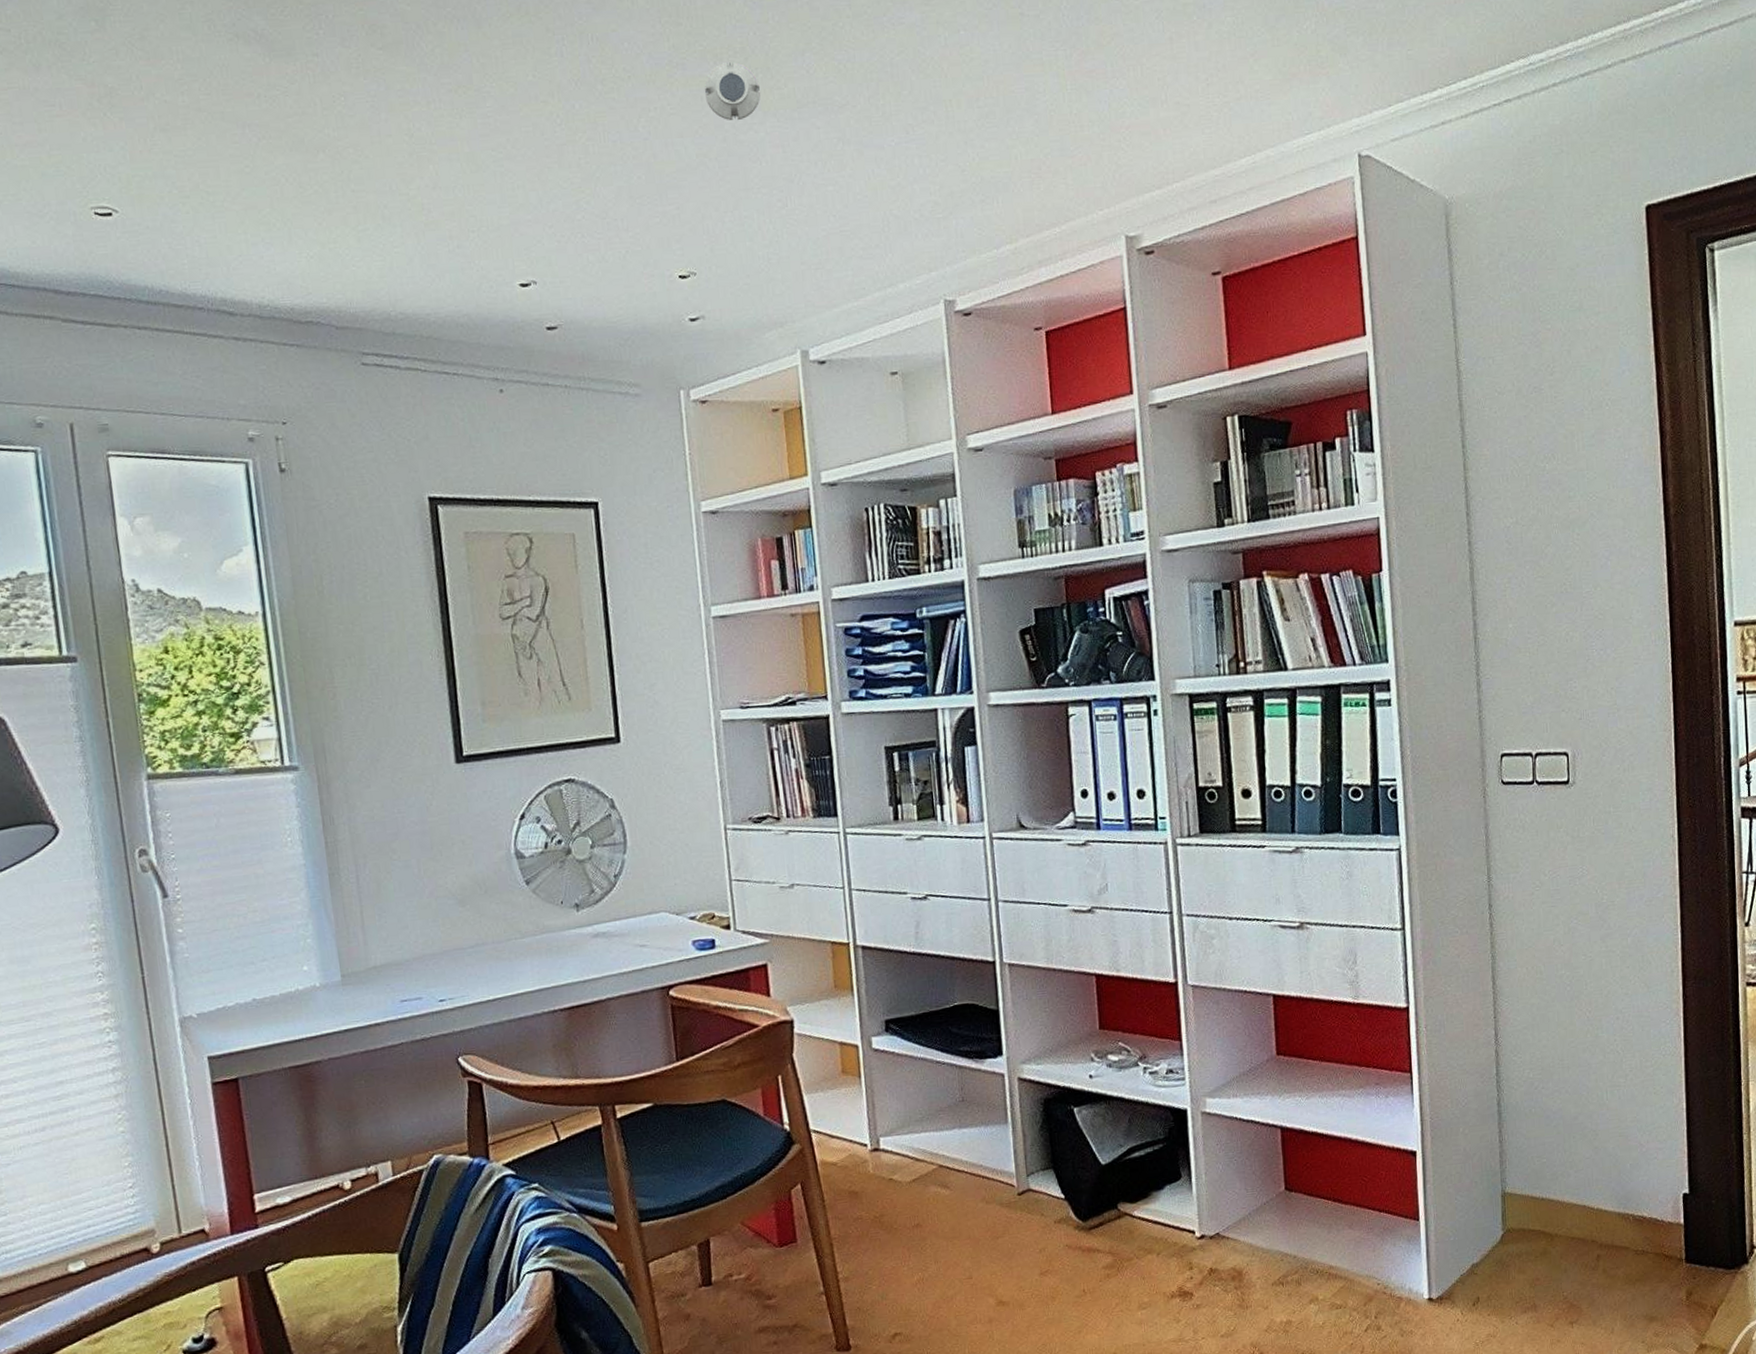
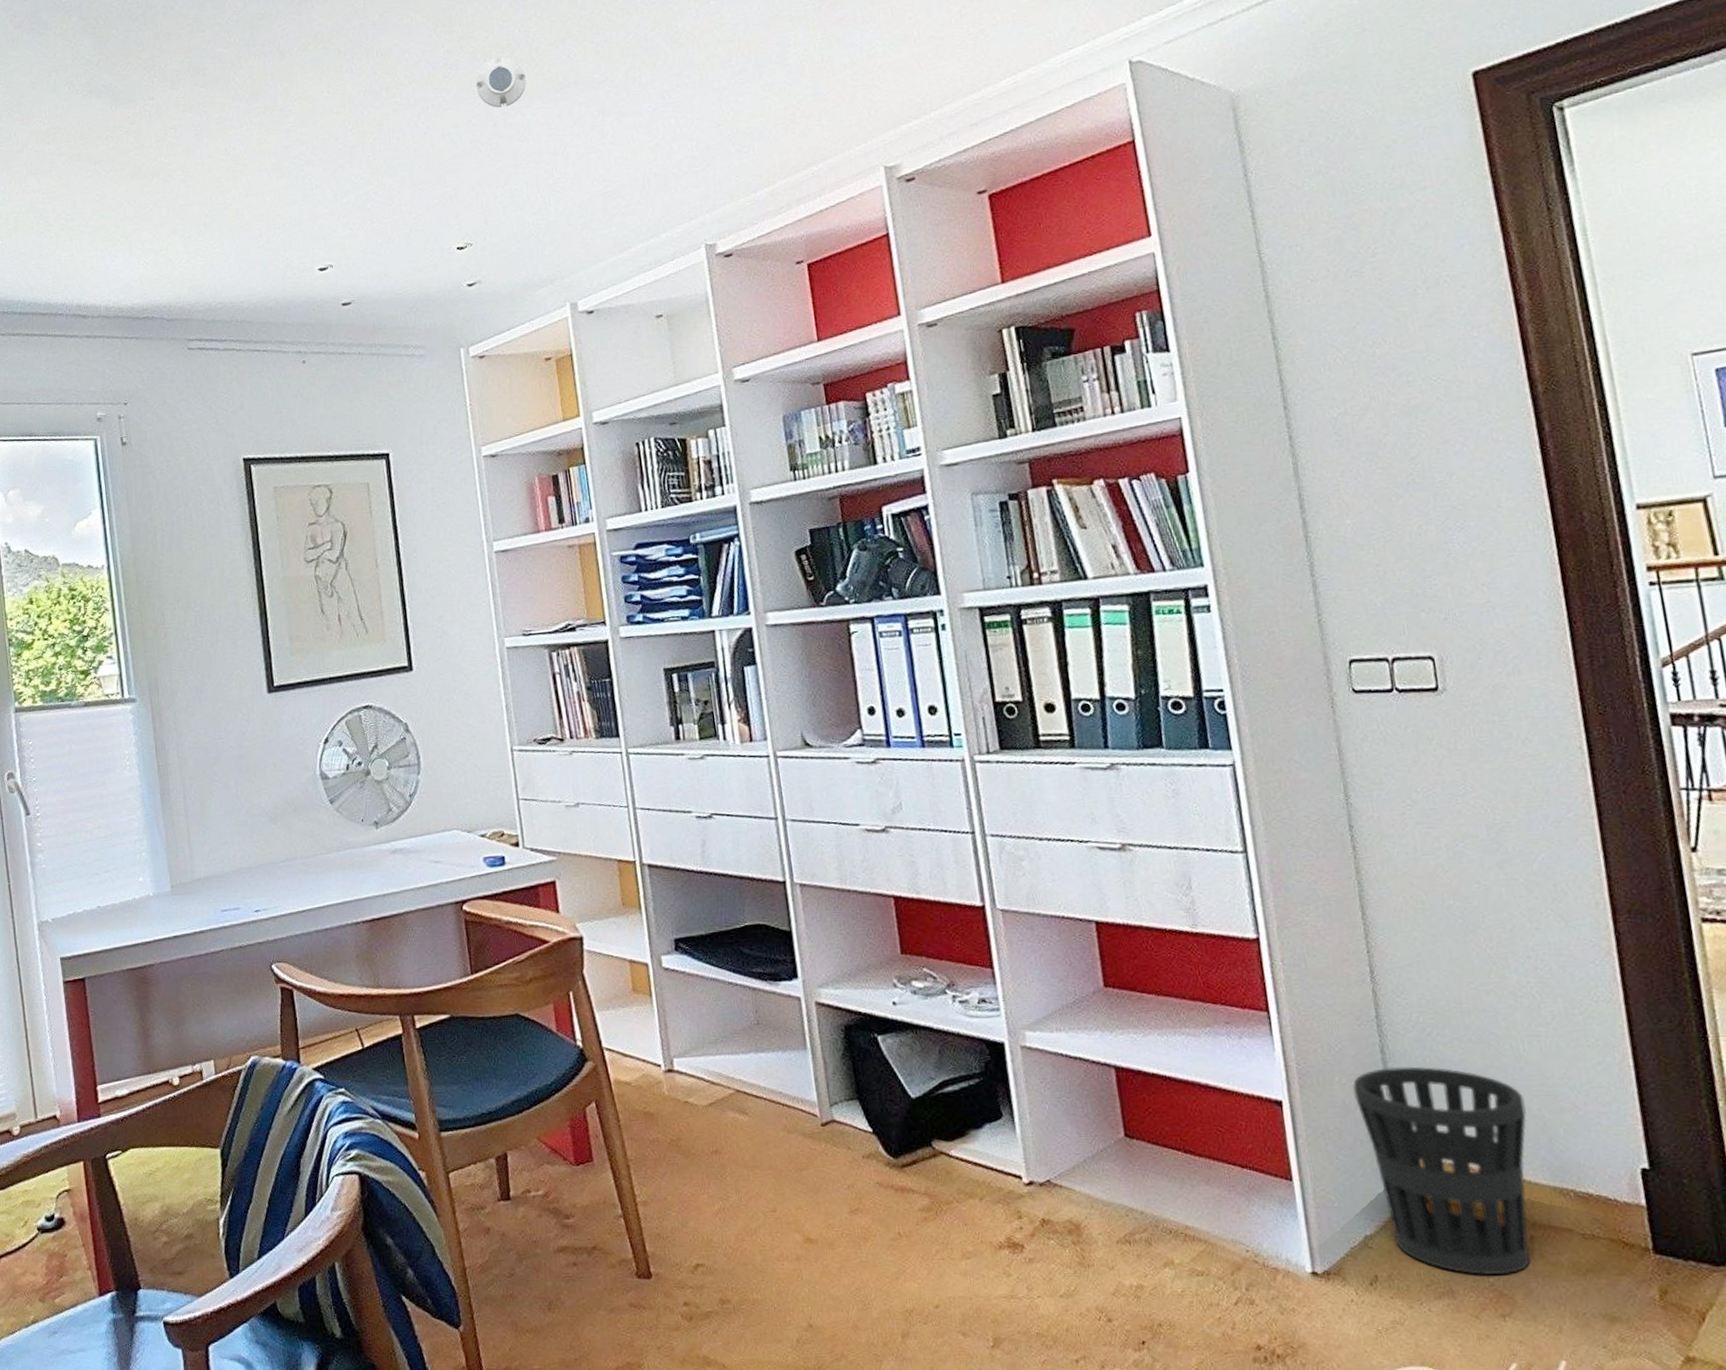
wastebasket: none [1472,1116,1604,1291] -> present [1352,1066,1531,1276]

